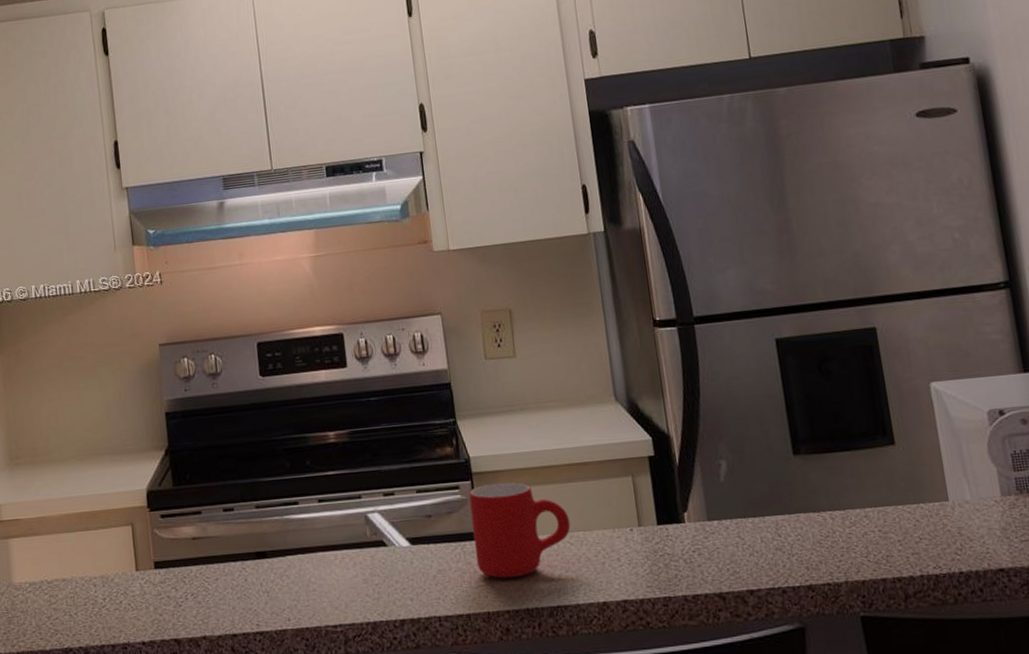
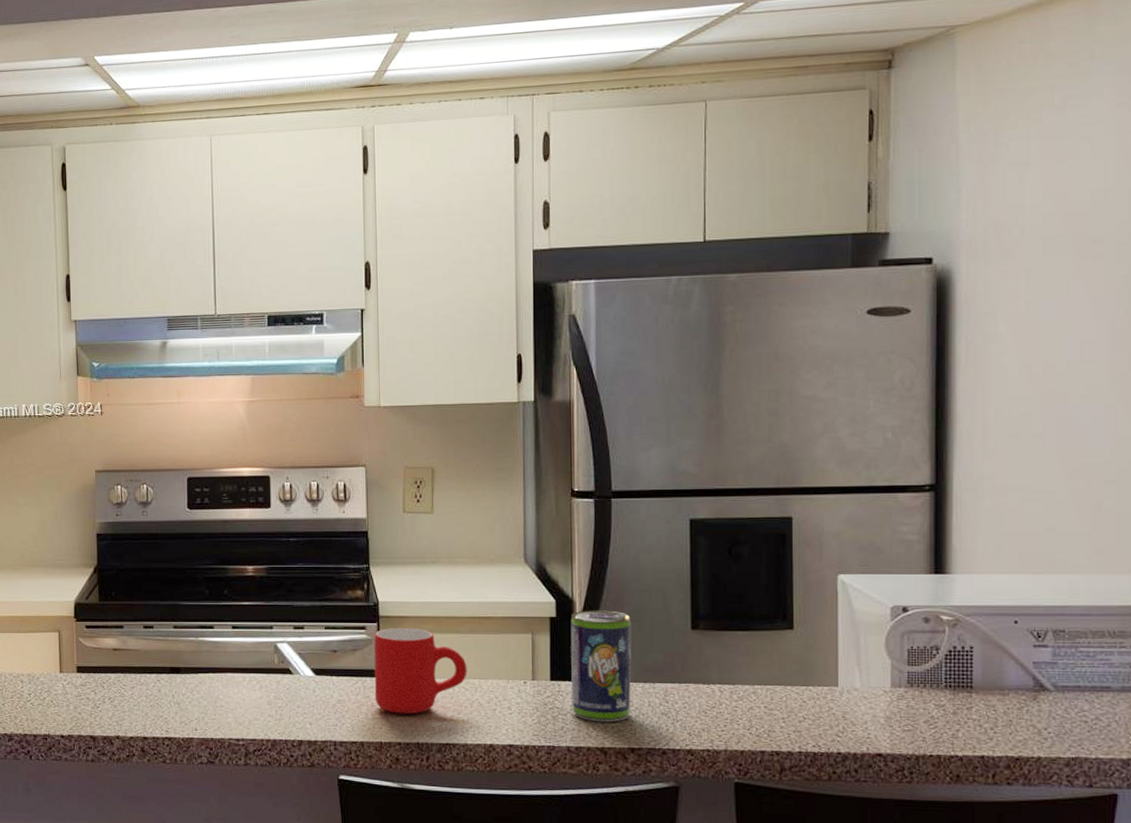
beverage can: none [670,443,744,565] -> present [570,610,632,722]

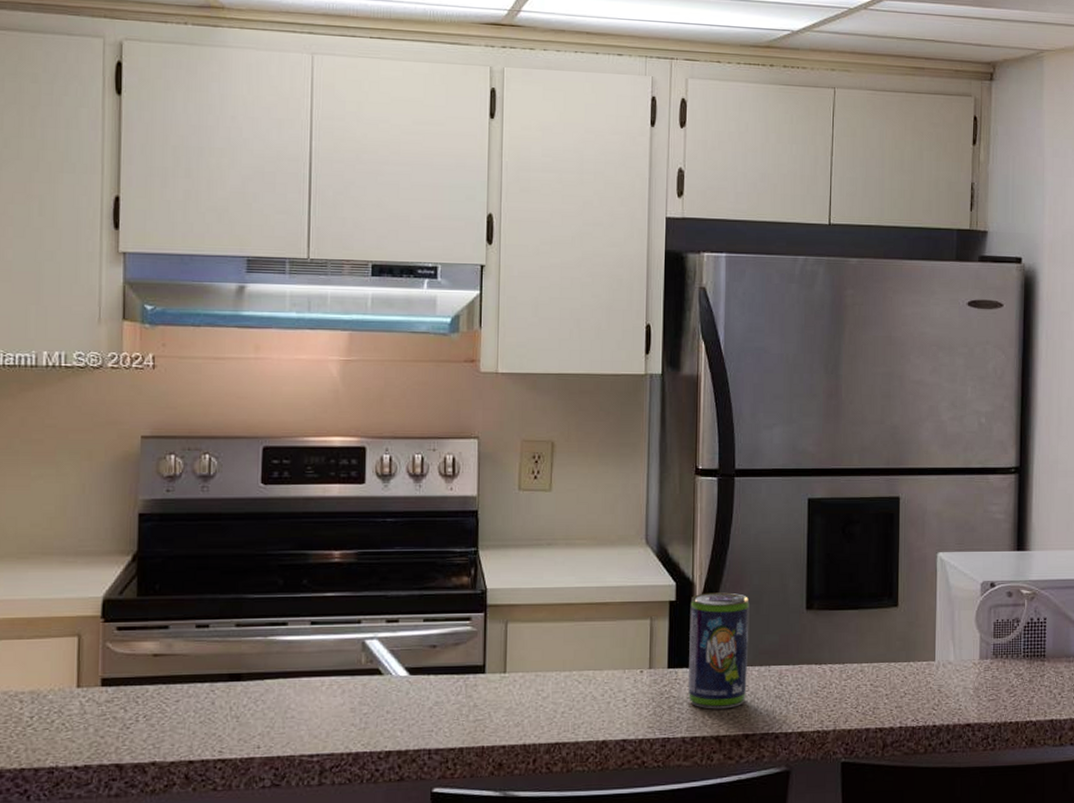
mug: present [374,627,467,714] -> none [478,616,581,714]

